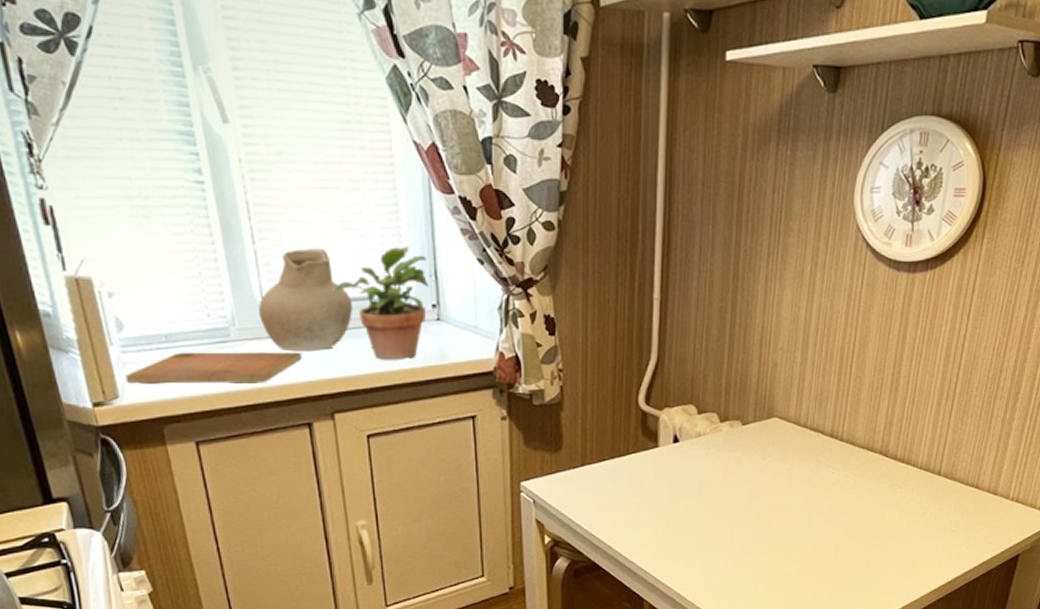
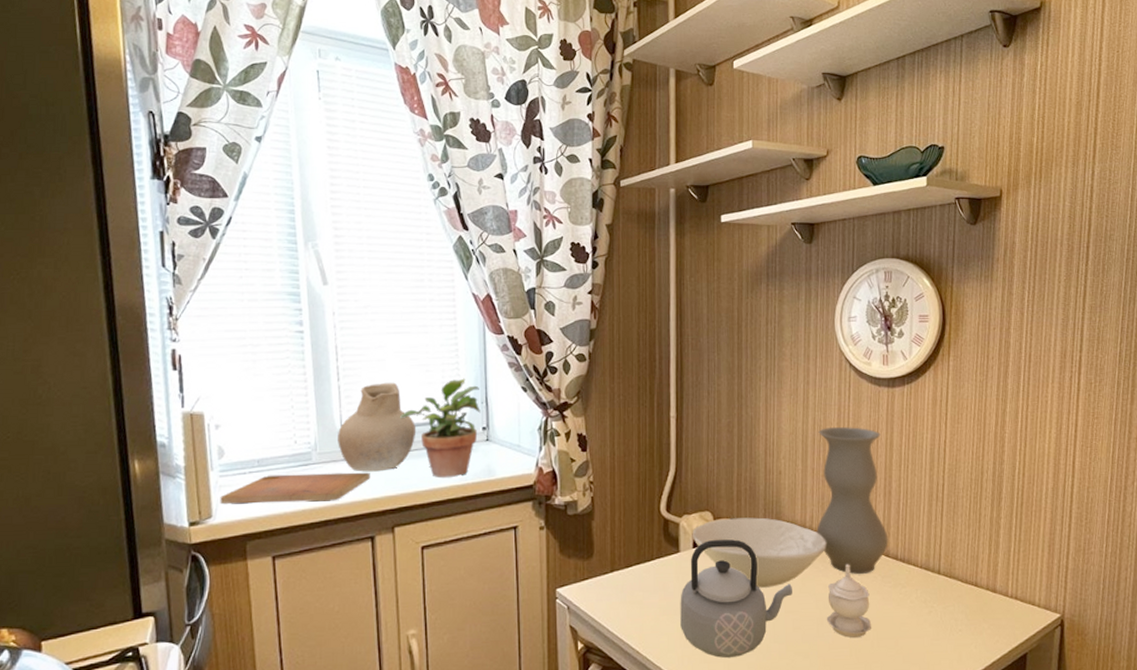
teapot: none [656,434,780,554] -> present [680,538,792,659]
bowl: none [673,412,821,485] -> present [692,517,827,588]
vase: none [811,316,894,473] -> present [816,427,889,574]
sugar bowl: none [813,463,862,536] -> present [826,564,871,638]

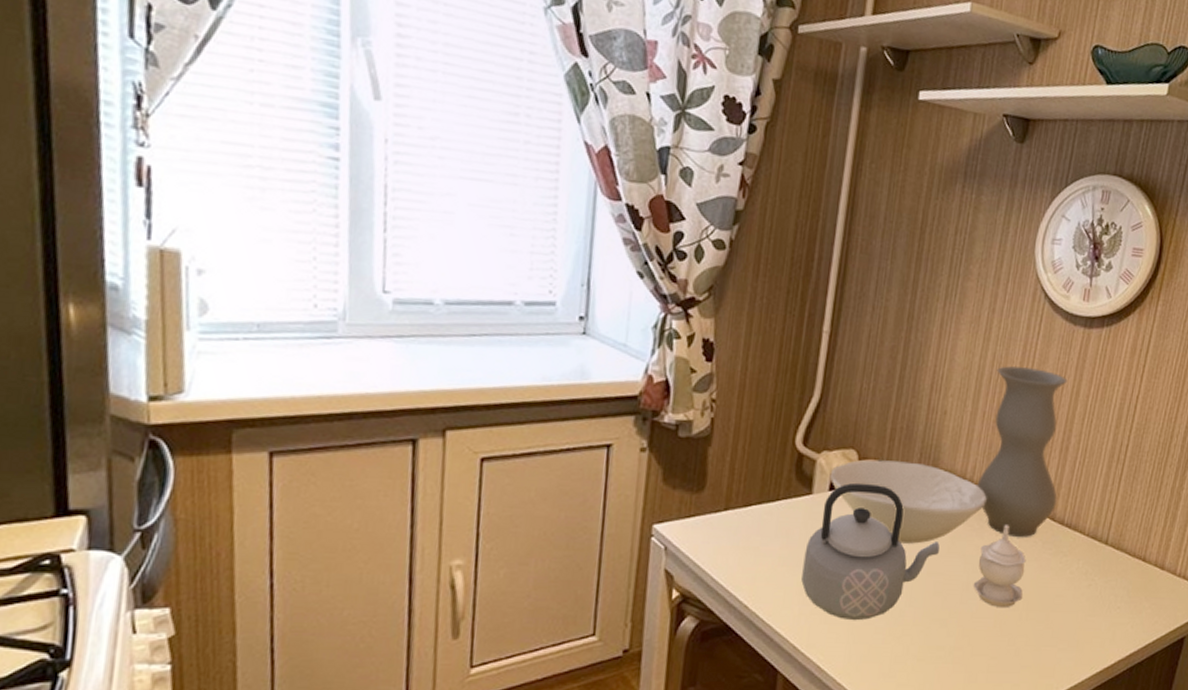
cutting board: present [220,472,370,505] -> none [197,345,419,389]
ceramic pitcher: present [338,382,417,472] -> none [376,242,489,358]
potted plant: present [400,378,480,479] -> none [468,250,581,376]

